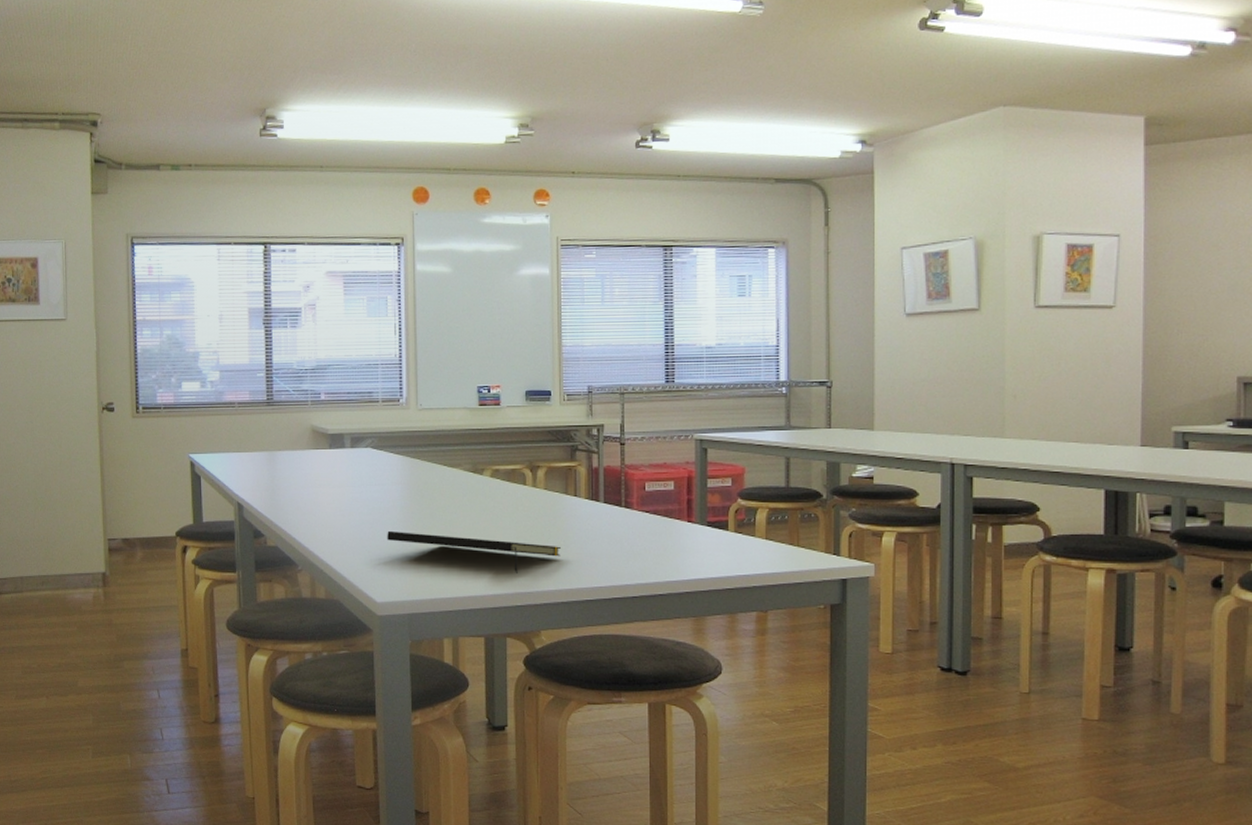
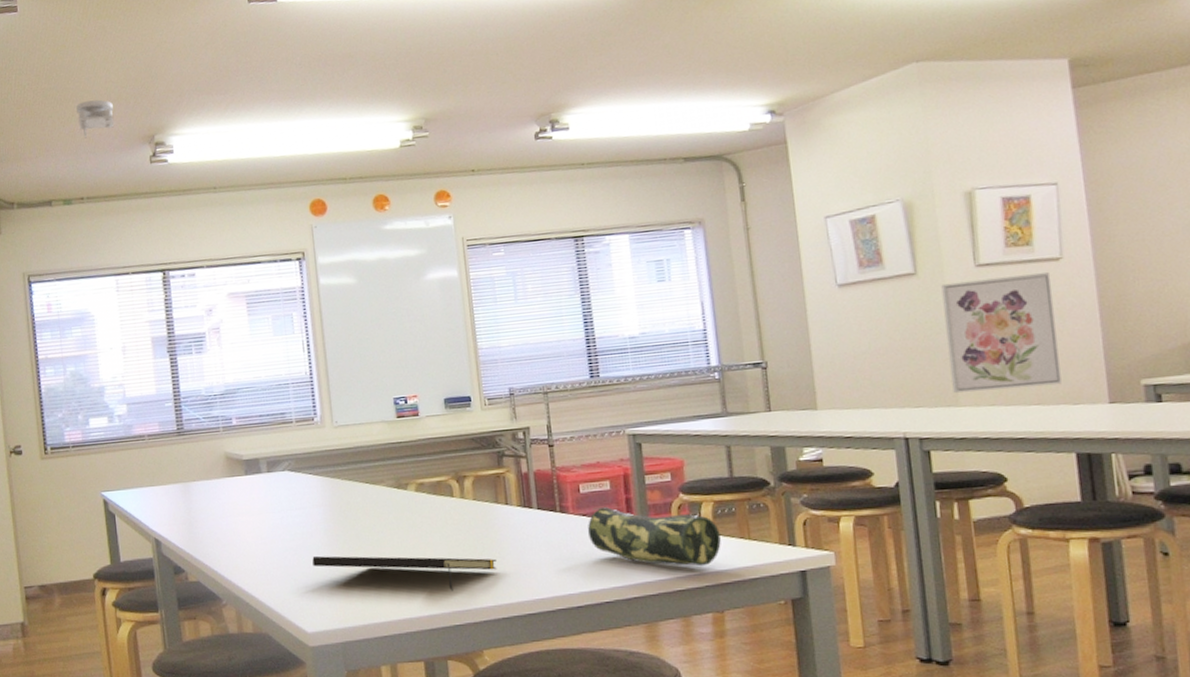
smoke detector: none [191,68,227,106] -> present [76,99,115,139]
pencil case: none [648,505,771,568] -> present [587,506,721,567]
wall art: none [1000,319,1103,426] -> present [941,272,1062,393]

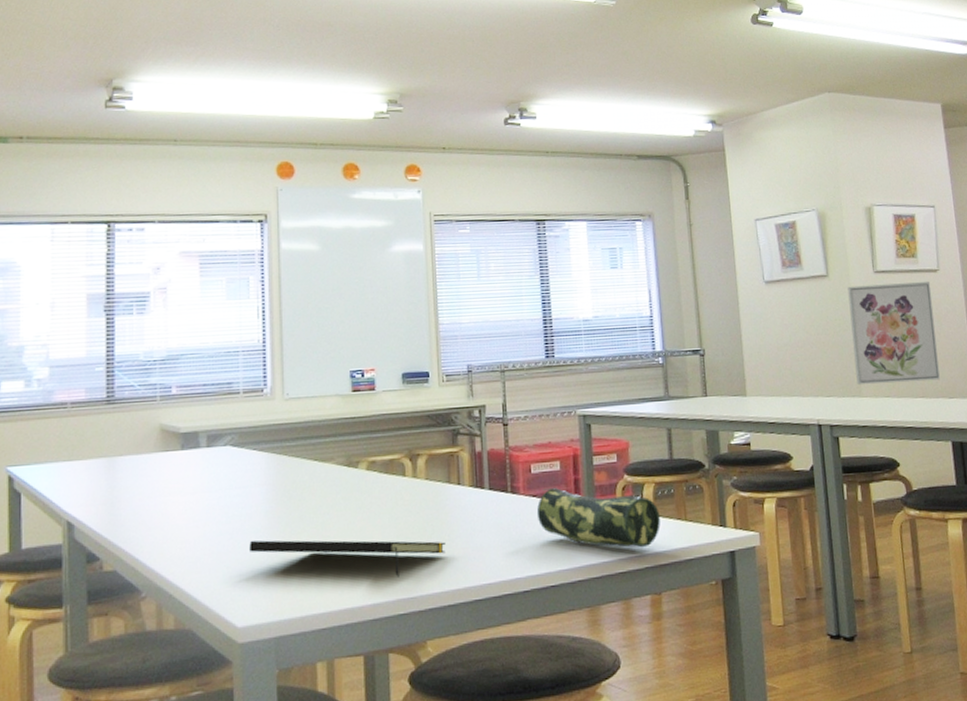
smoke detector: present [76,99,115,139] -> none [25,35,68,74]

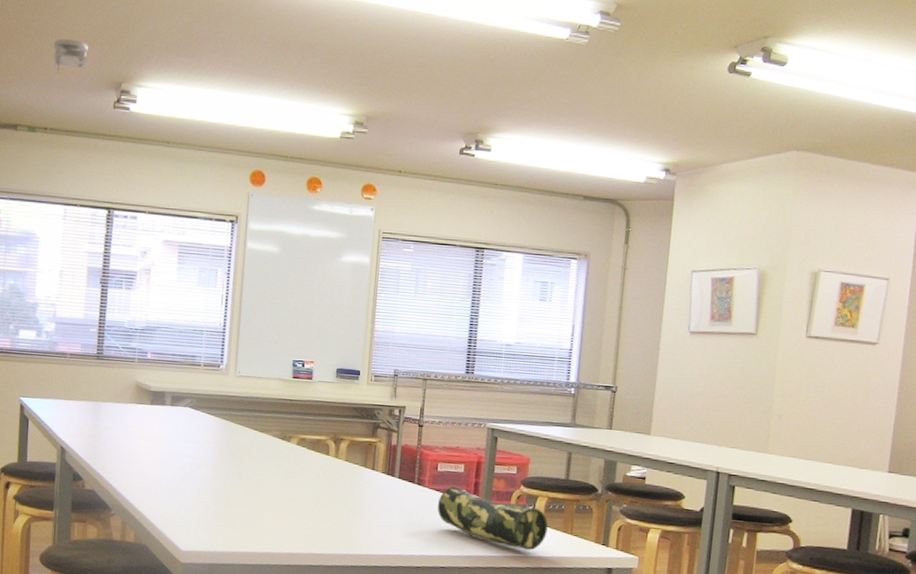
smoke detector: none [25,35,68,74] -> present [53,39,88,73]
notepad: present [249,540,446,577] -> none [196,485,355,536]
wall art: present [848,282,940,385] -> none [765,347,866,450]

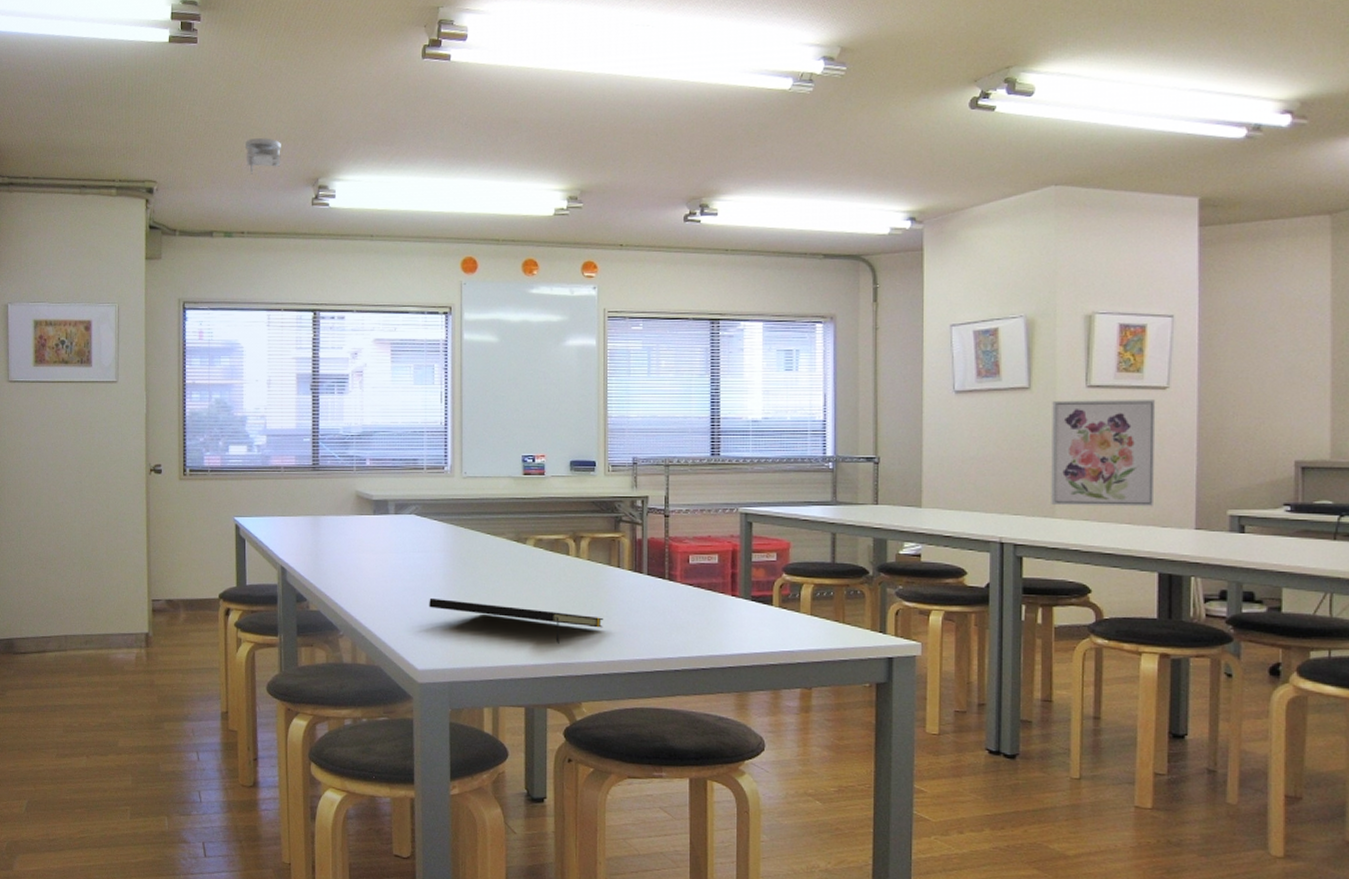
notepad: none [196,485,355,536] -> present [429,597,603,644]
pencil case: present [437,485,548,551] -> none [692,578,816,644]
wall art: none [765,347,866,450] -> present [1051,400,1156,507]

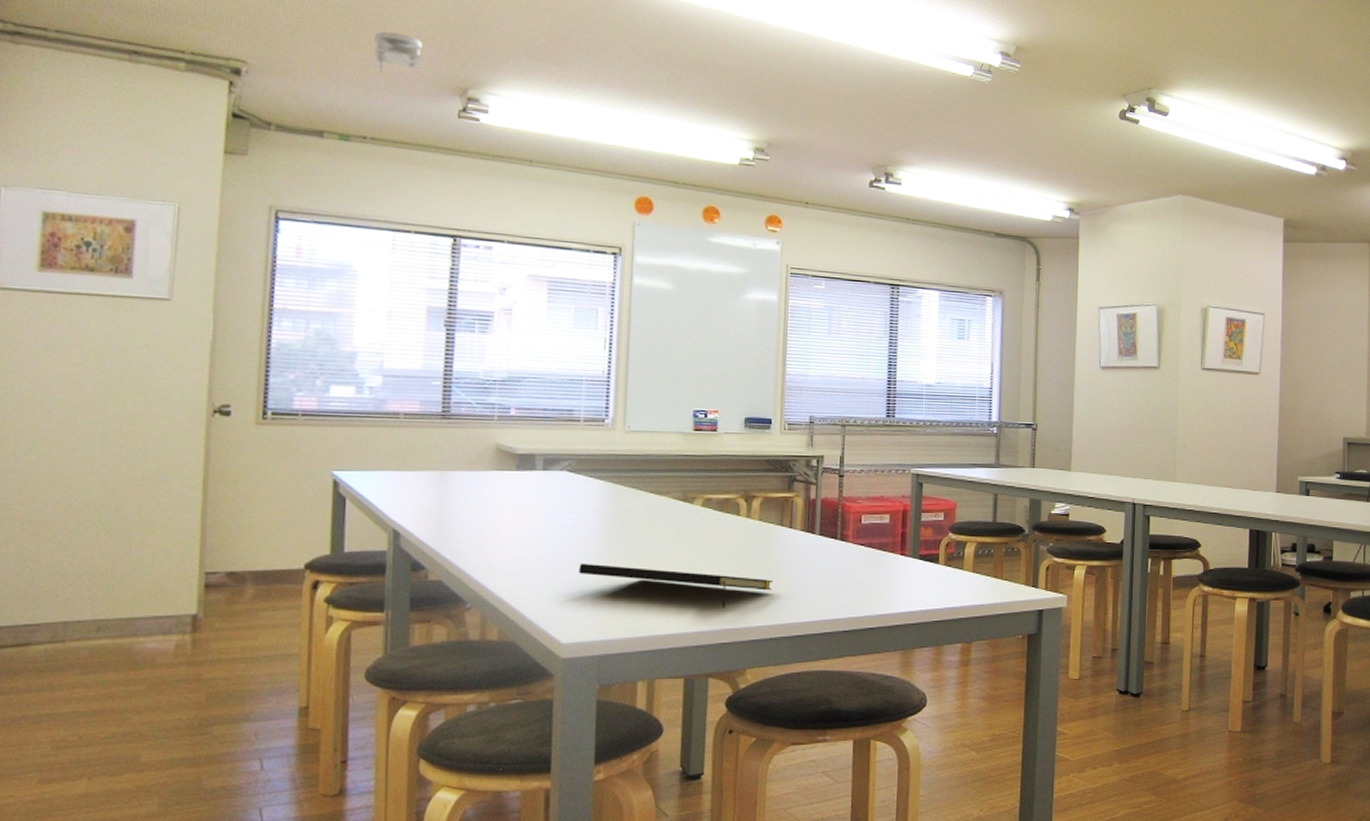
wall art: present [1051,400,1156,507] -> none [1173,379,1251,473]

